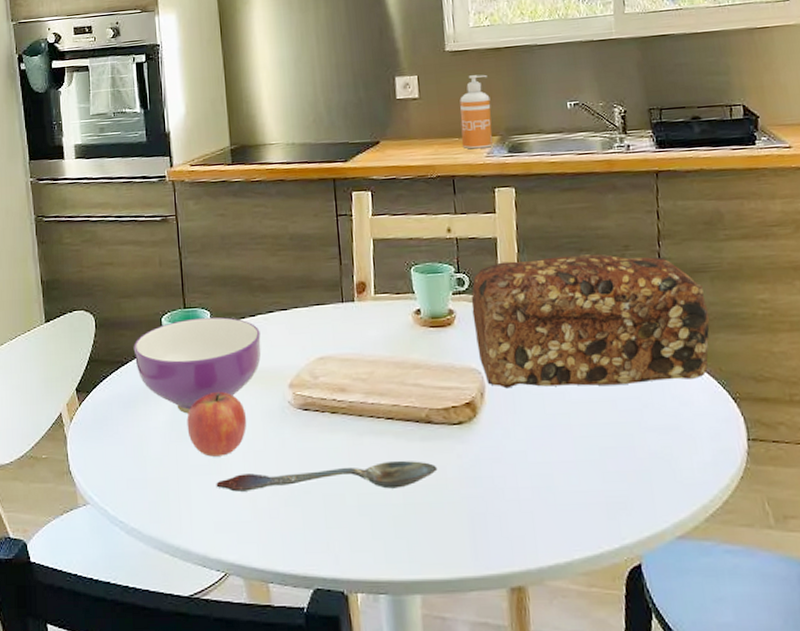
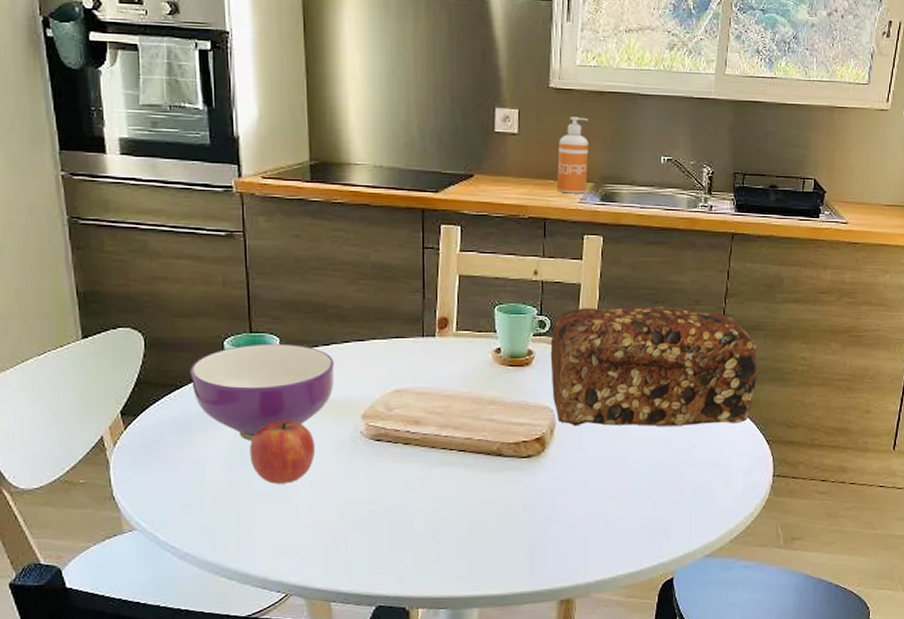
spoon: present [216,460,438,492] -> none [279,489,504,518]

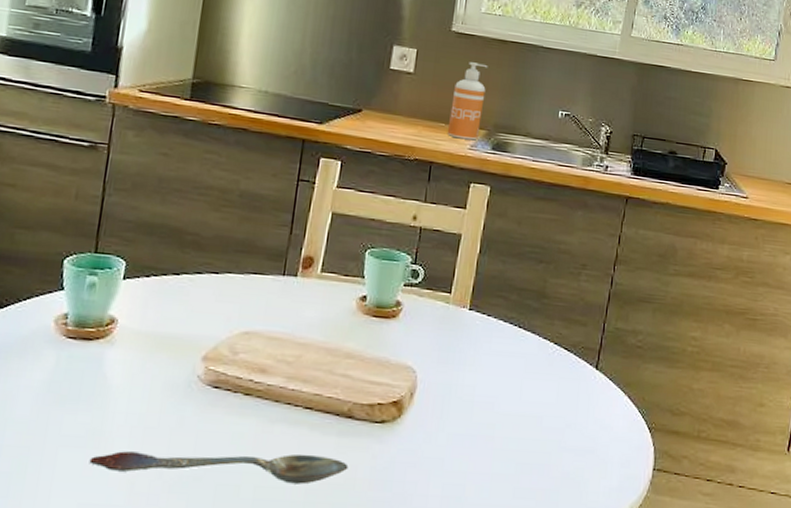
bowl: present [190,343,334,441] -> none [18,266,182,375]
fruit: present [249,419,316,484] -> none [67,353,145,429]
spoon: none [279,489,504,518] -> present [89,451,349,485]
bread loaf: present [550,306,759,426] -> none [417,260,645,405]

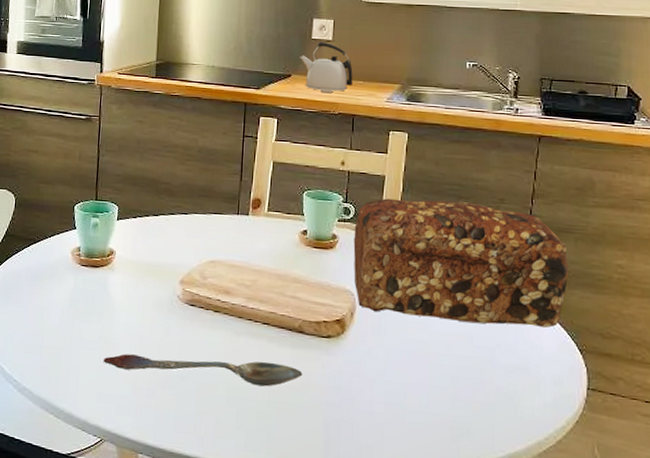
kettle: none [374,73,435,134] -> present [300,41,353,93]
bread loaf: none [417,260,645,405] -> present [353,198,569,328]
soap dispenser: present [447,62,488,141] -> none [365,26,398,94]

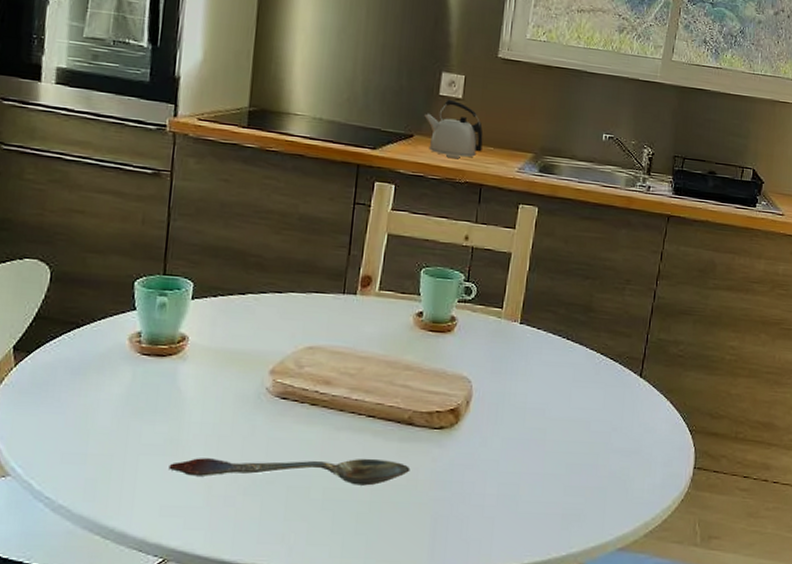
bread loaf: present [353,198,569,328] -> none [472,277,686,410]

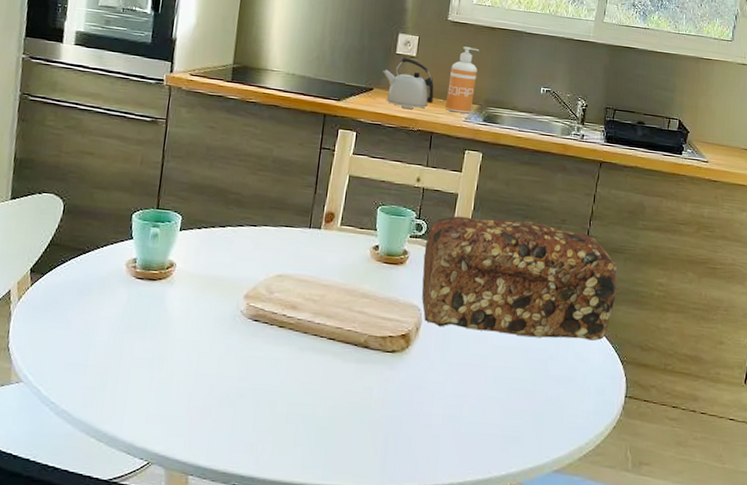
spoon: present [168,458,411,486] -> none [155,371,365,402]
bread loaf: none [472,277,686,410] -> present [421,216,618,341]
soap dispenser: none [495,87,534,164] -> present [445,46,480,114]

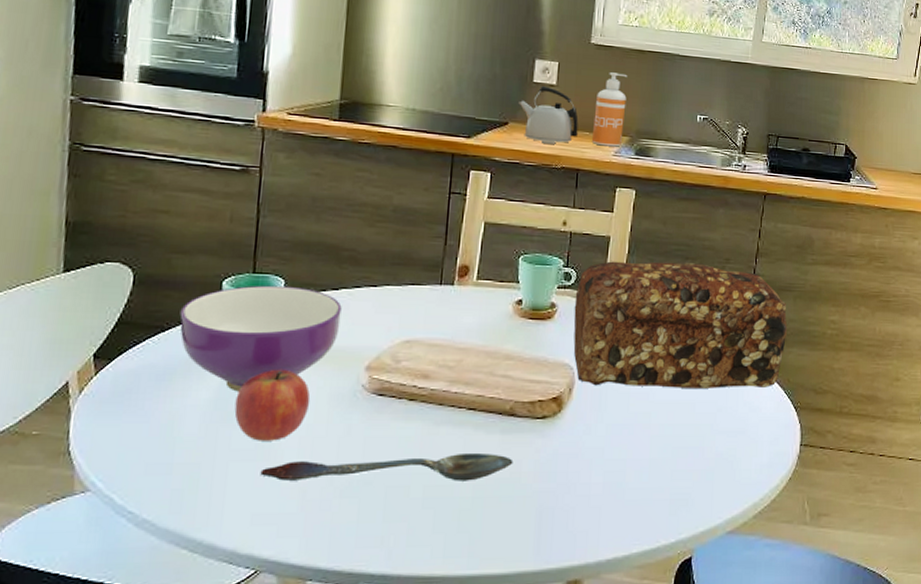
bowl: none [97,219,227,309] -> present [180,285,342,392]
fruit: none [137,291,198,353] -> present [234,369,311,441]
spoon: none [155,371,365,402] -> present [260,452,513,481]

